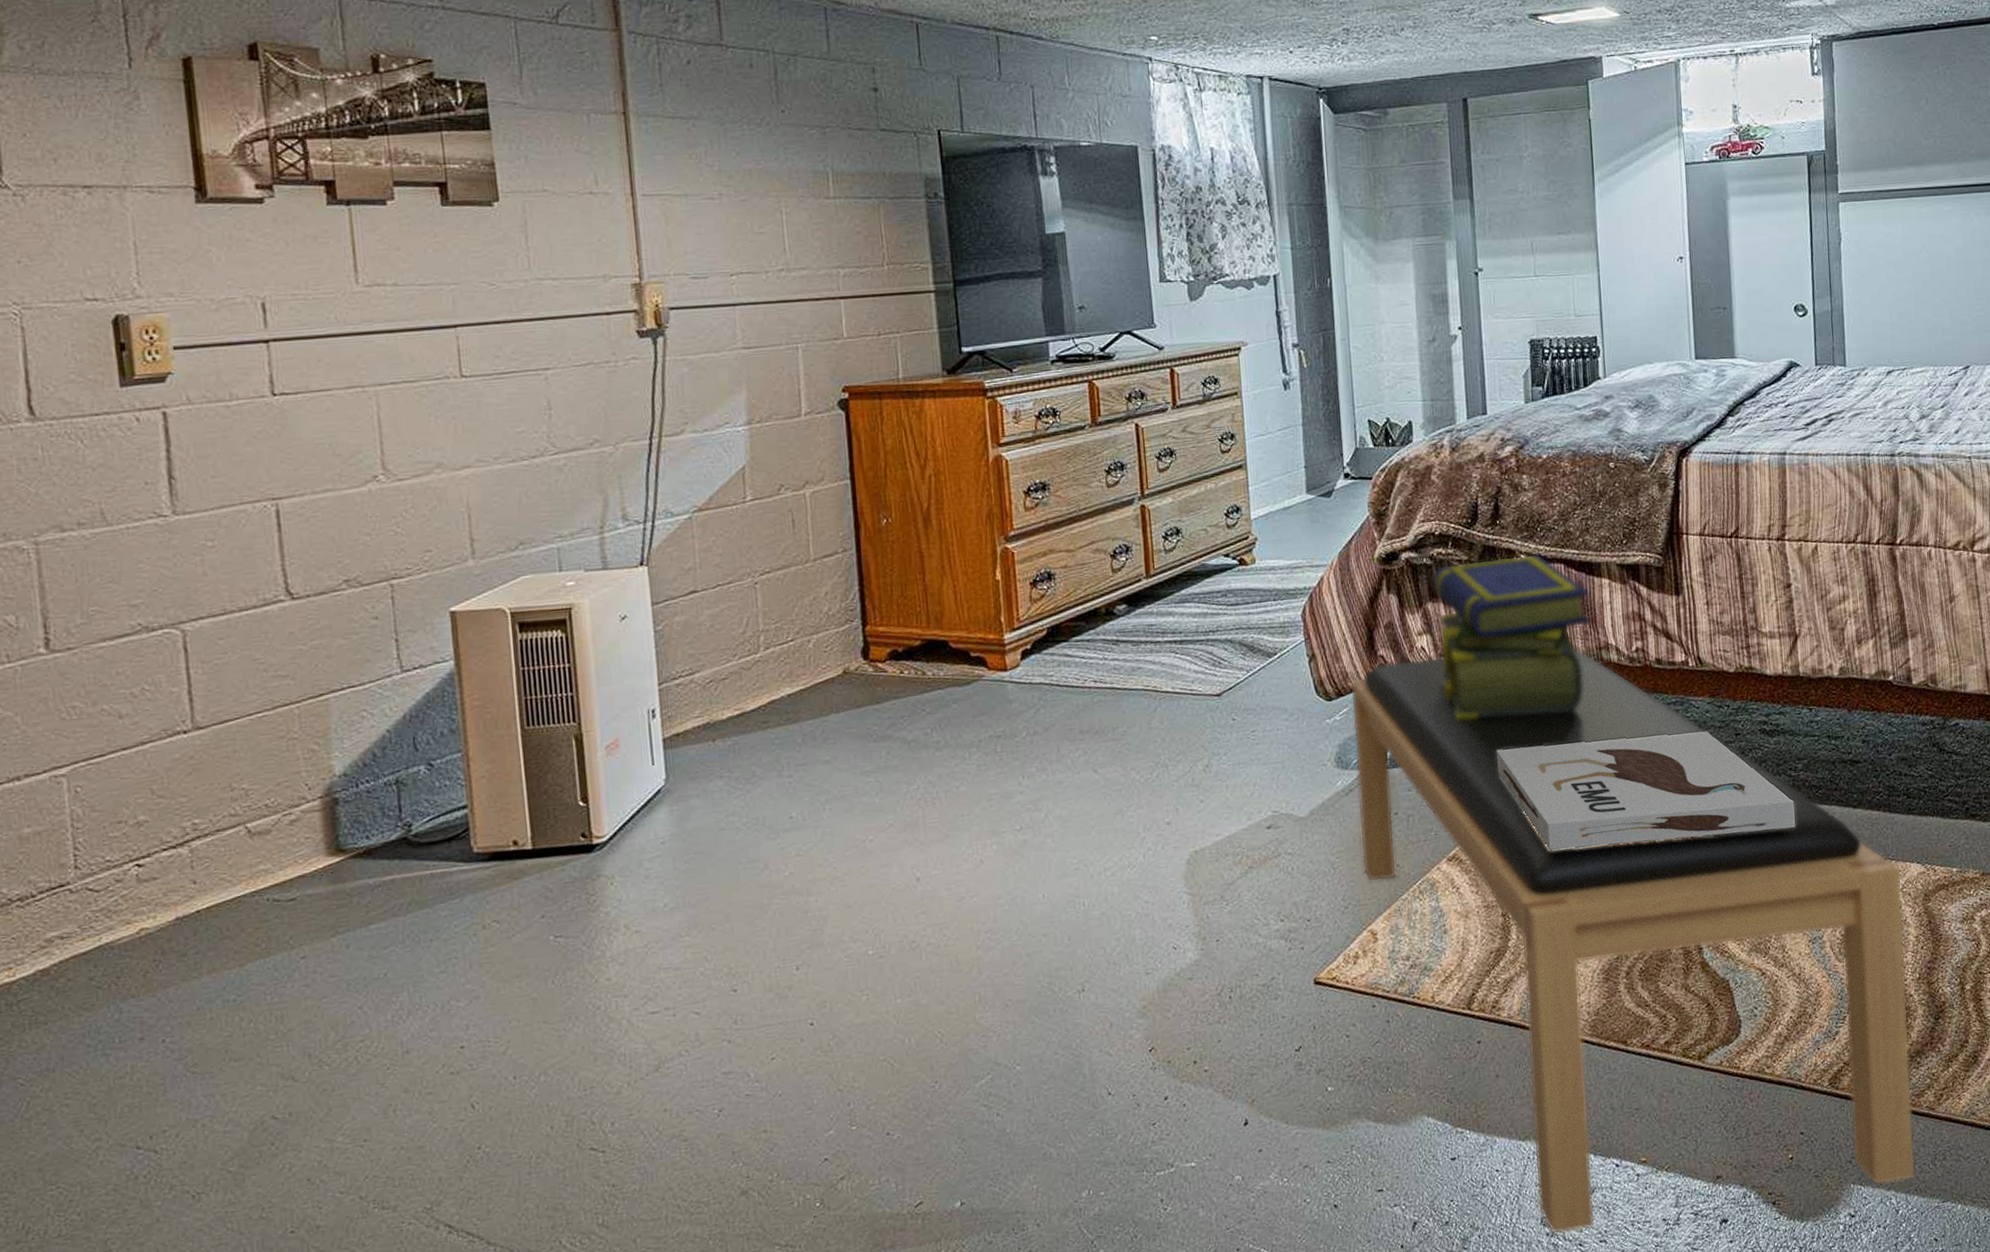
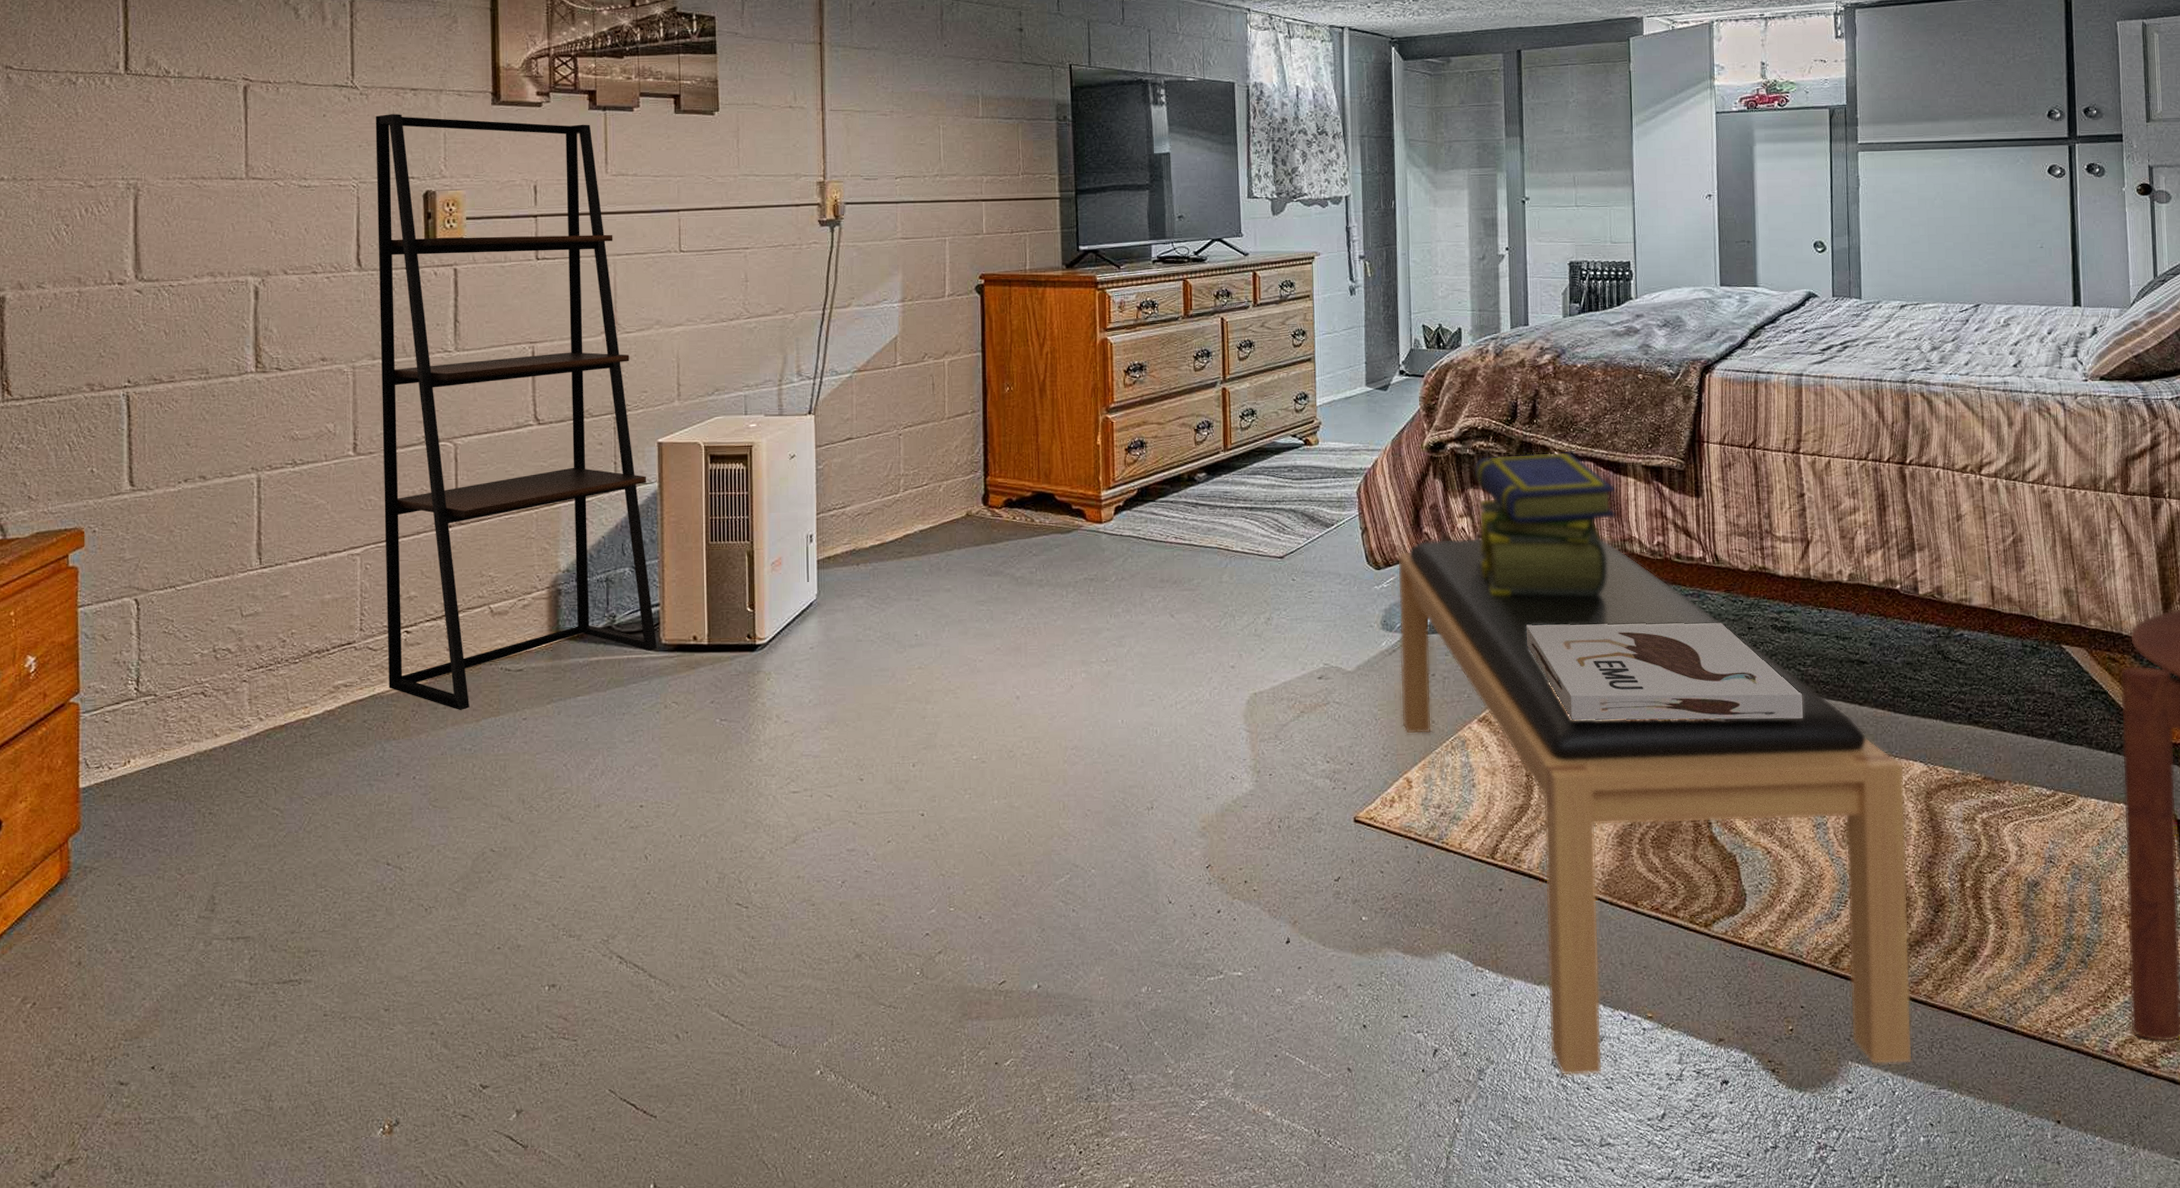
shelving unit: none [37,218,468,955] -> present [375,114,657,710]

